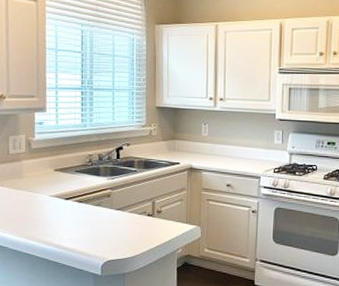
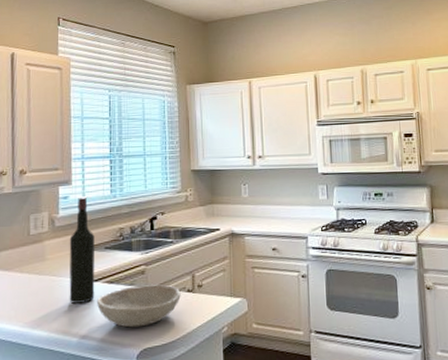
wine bottle: none [43,123,67,217] -> present [69,196,95,304]
bowl: none [68,206,142,242] -> present [97,284,181,328]

